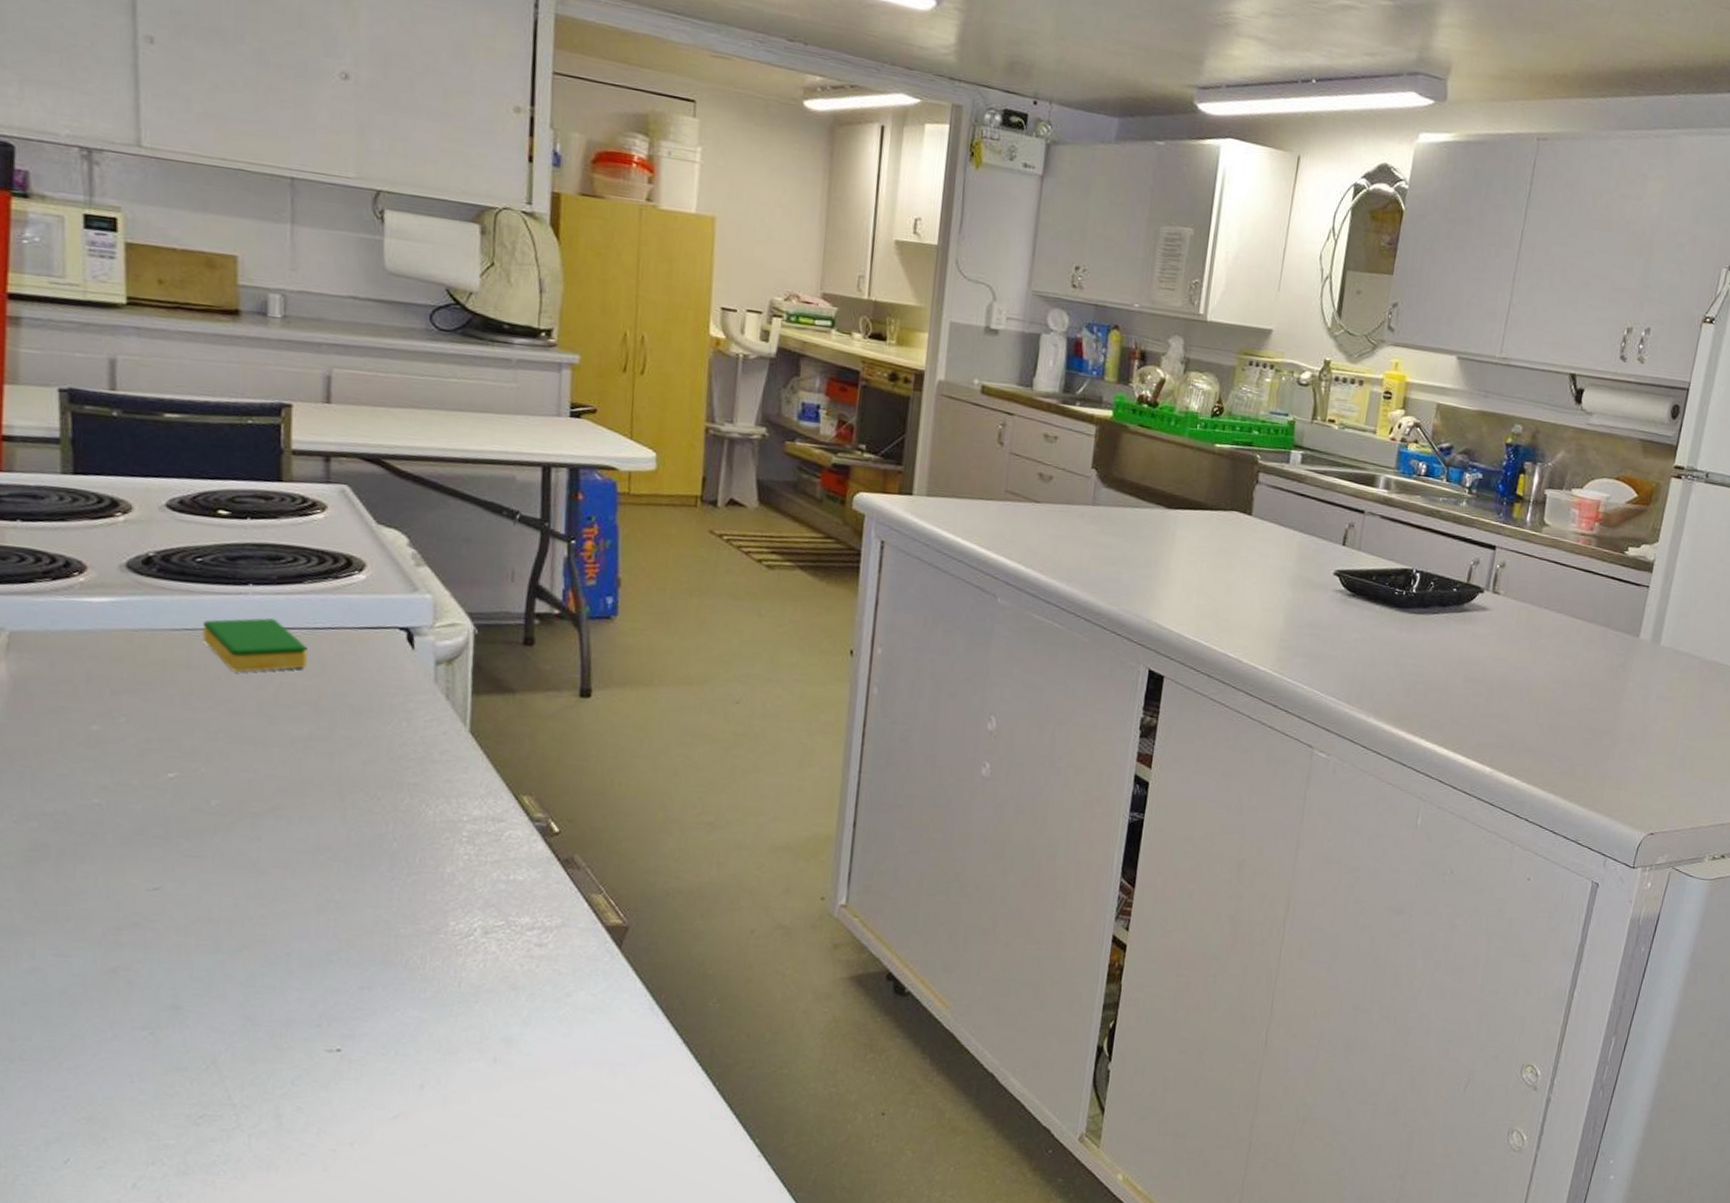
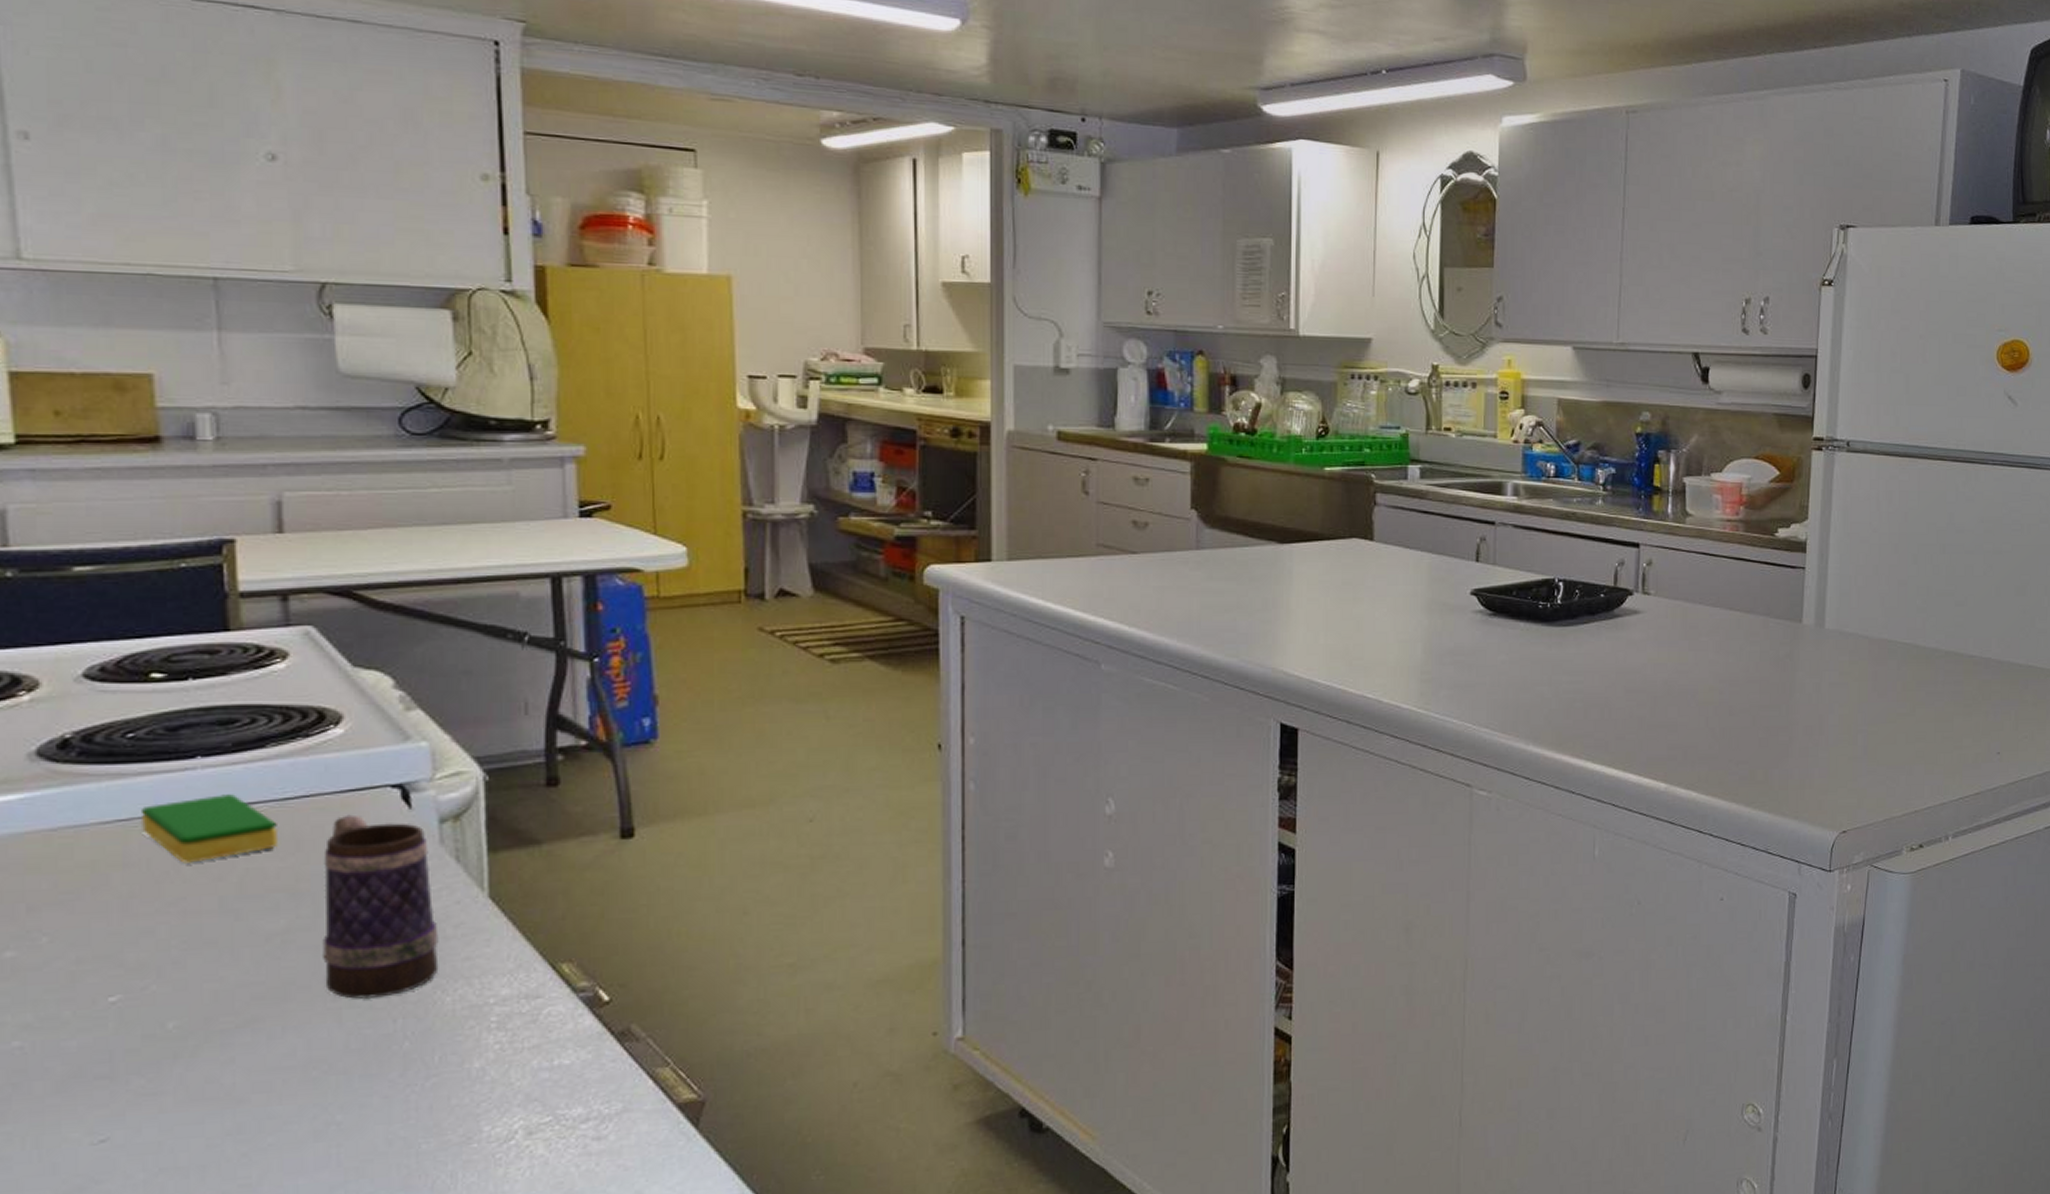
mug: none [335,648,427,804] -> present [323,814,439,1000]

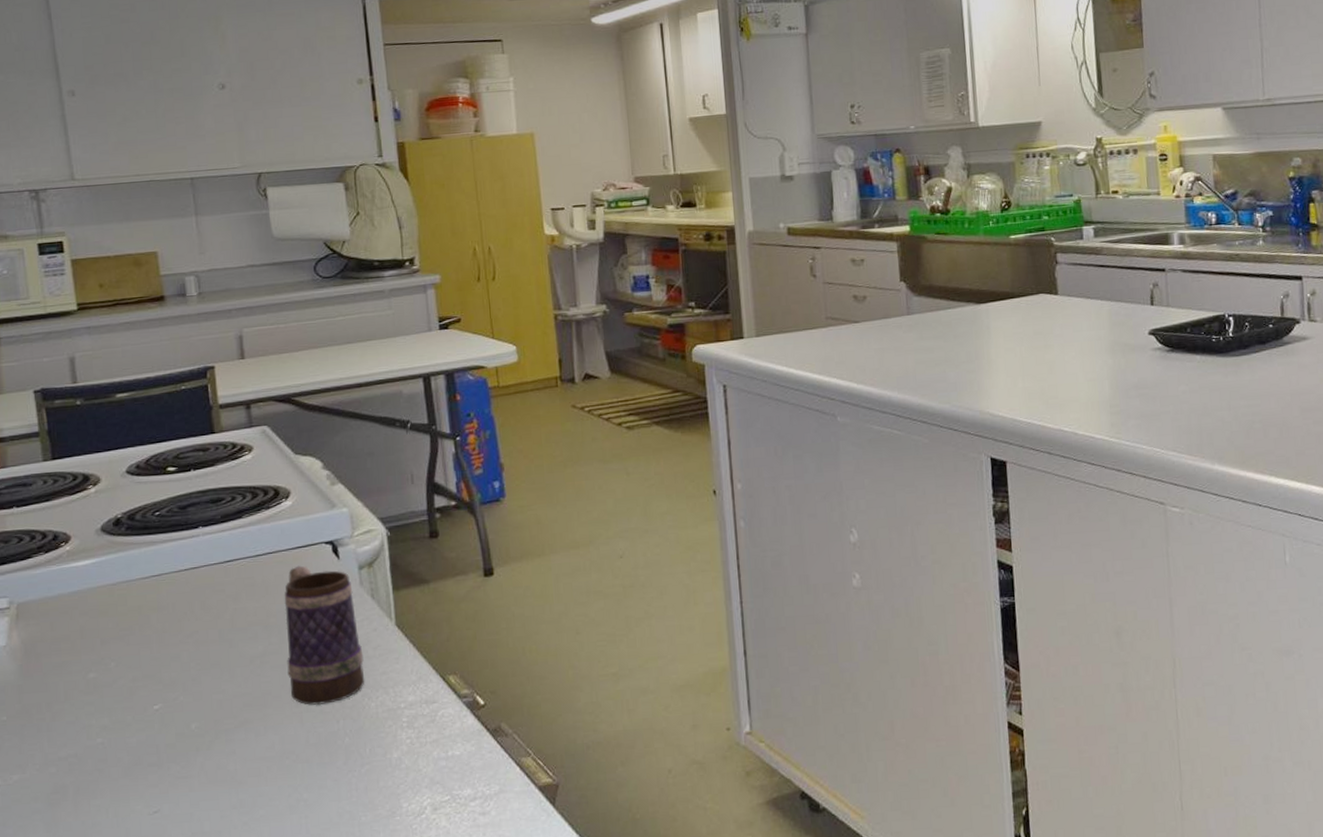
dish sponge: present [140,794,277,863] -> none [166,554,254,606]

